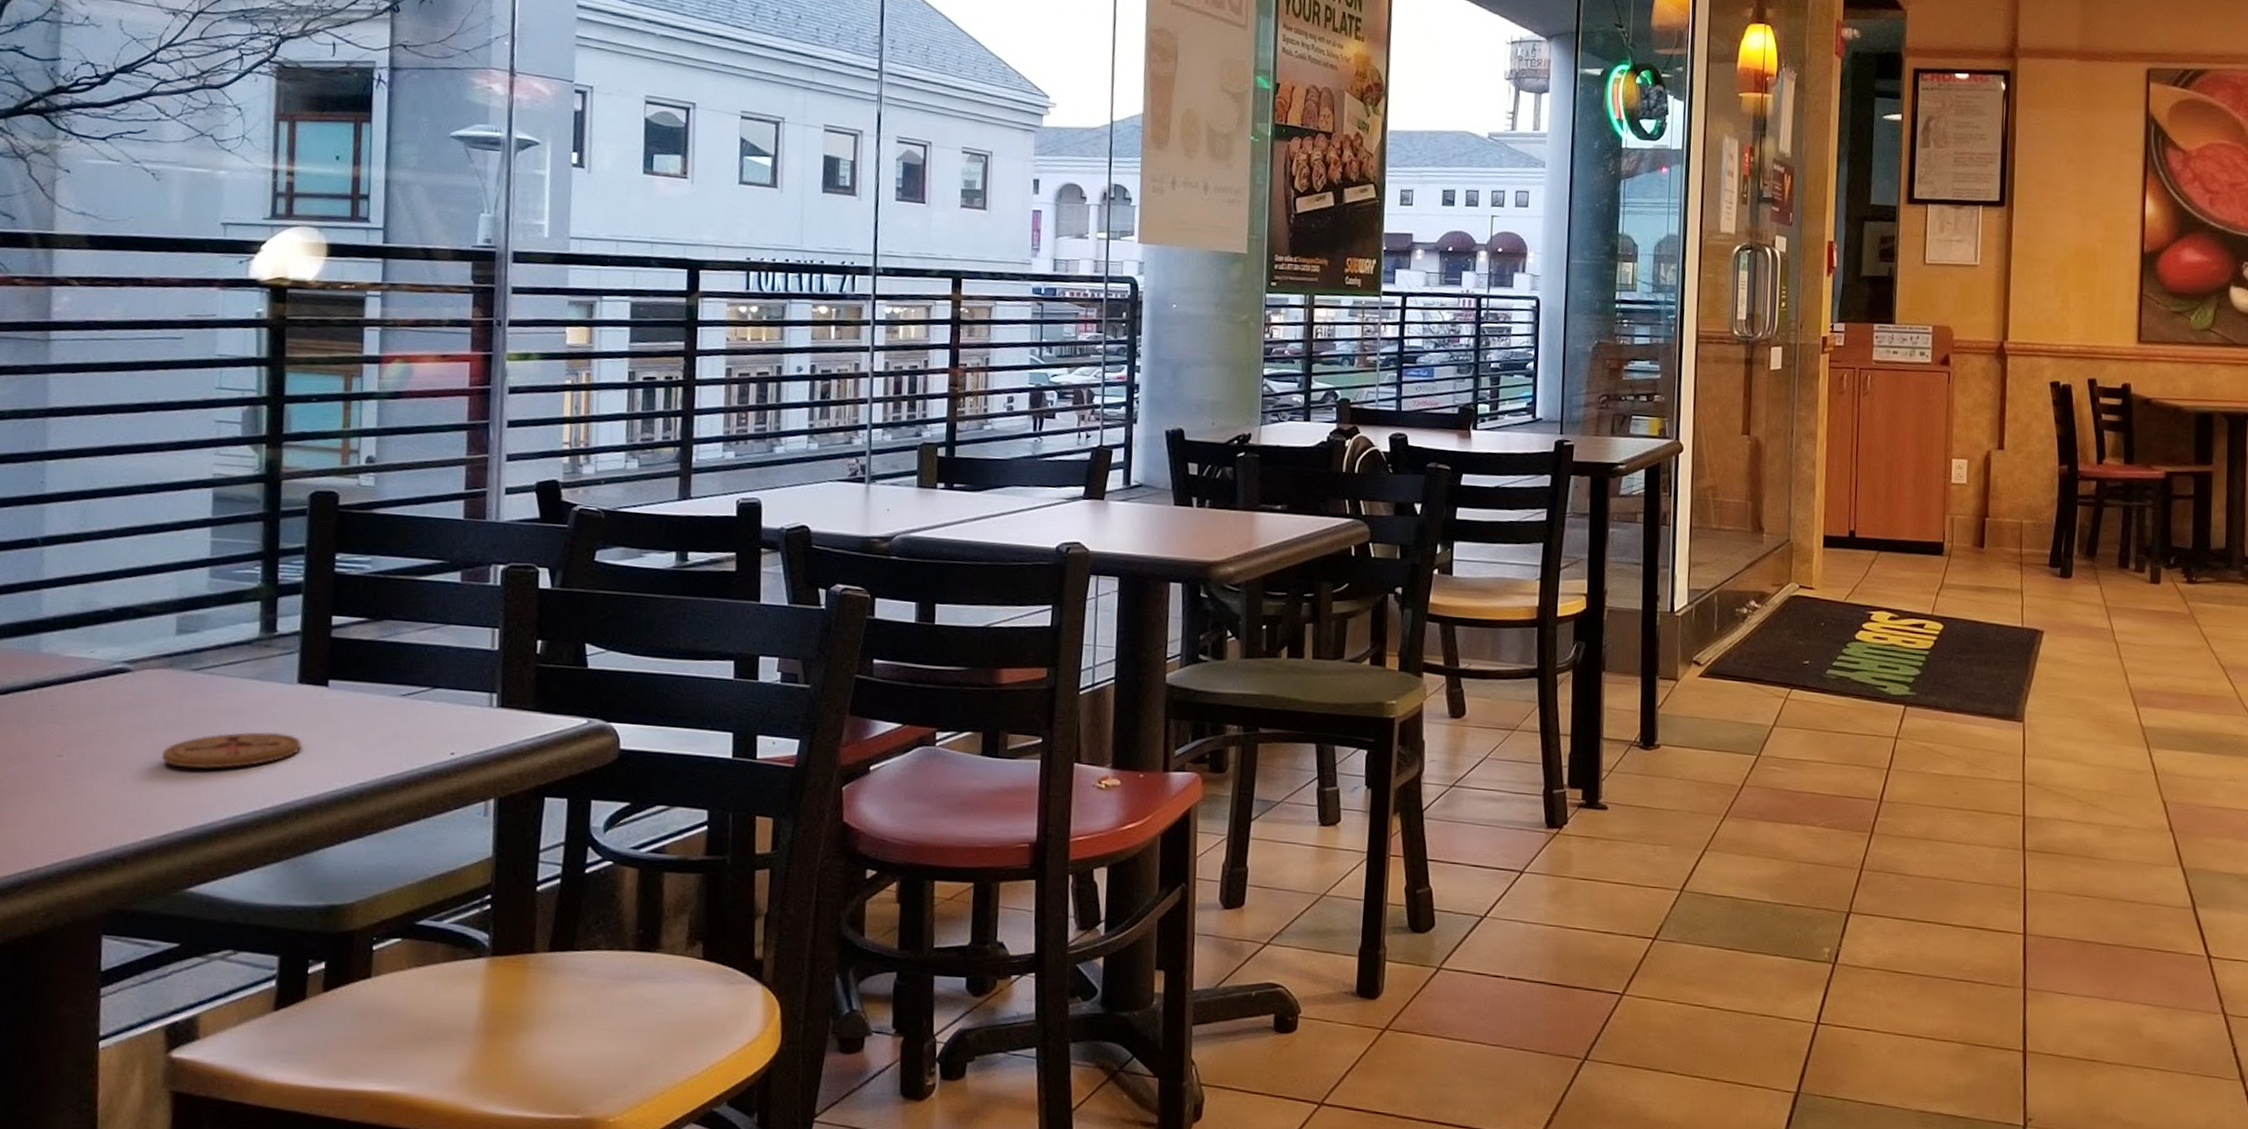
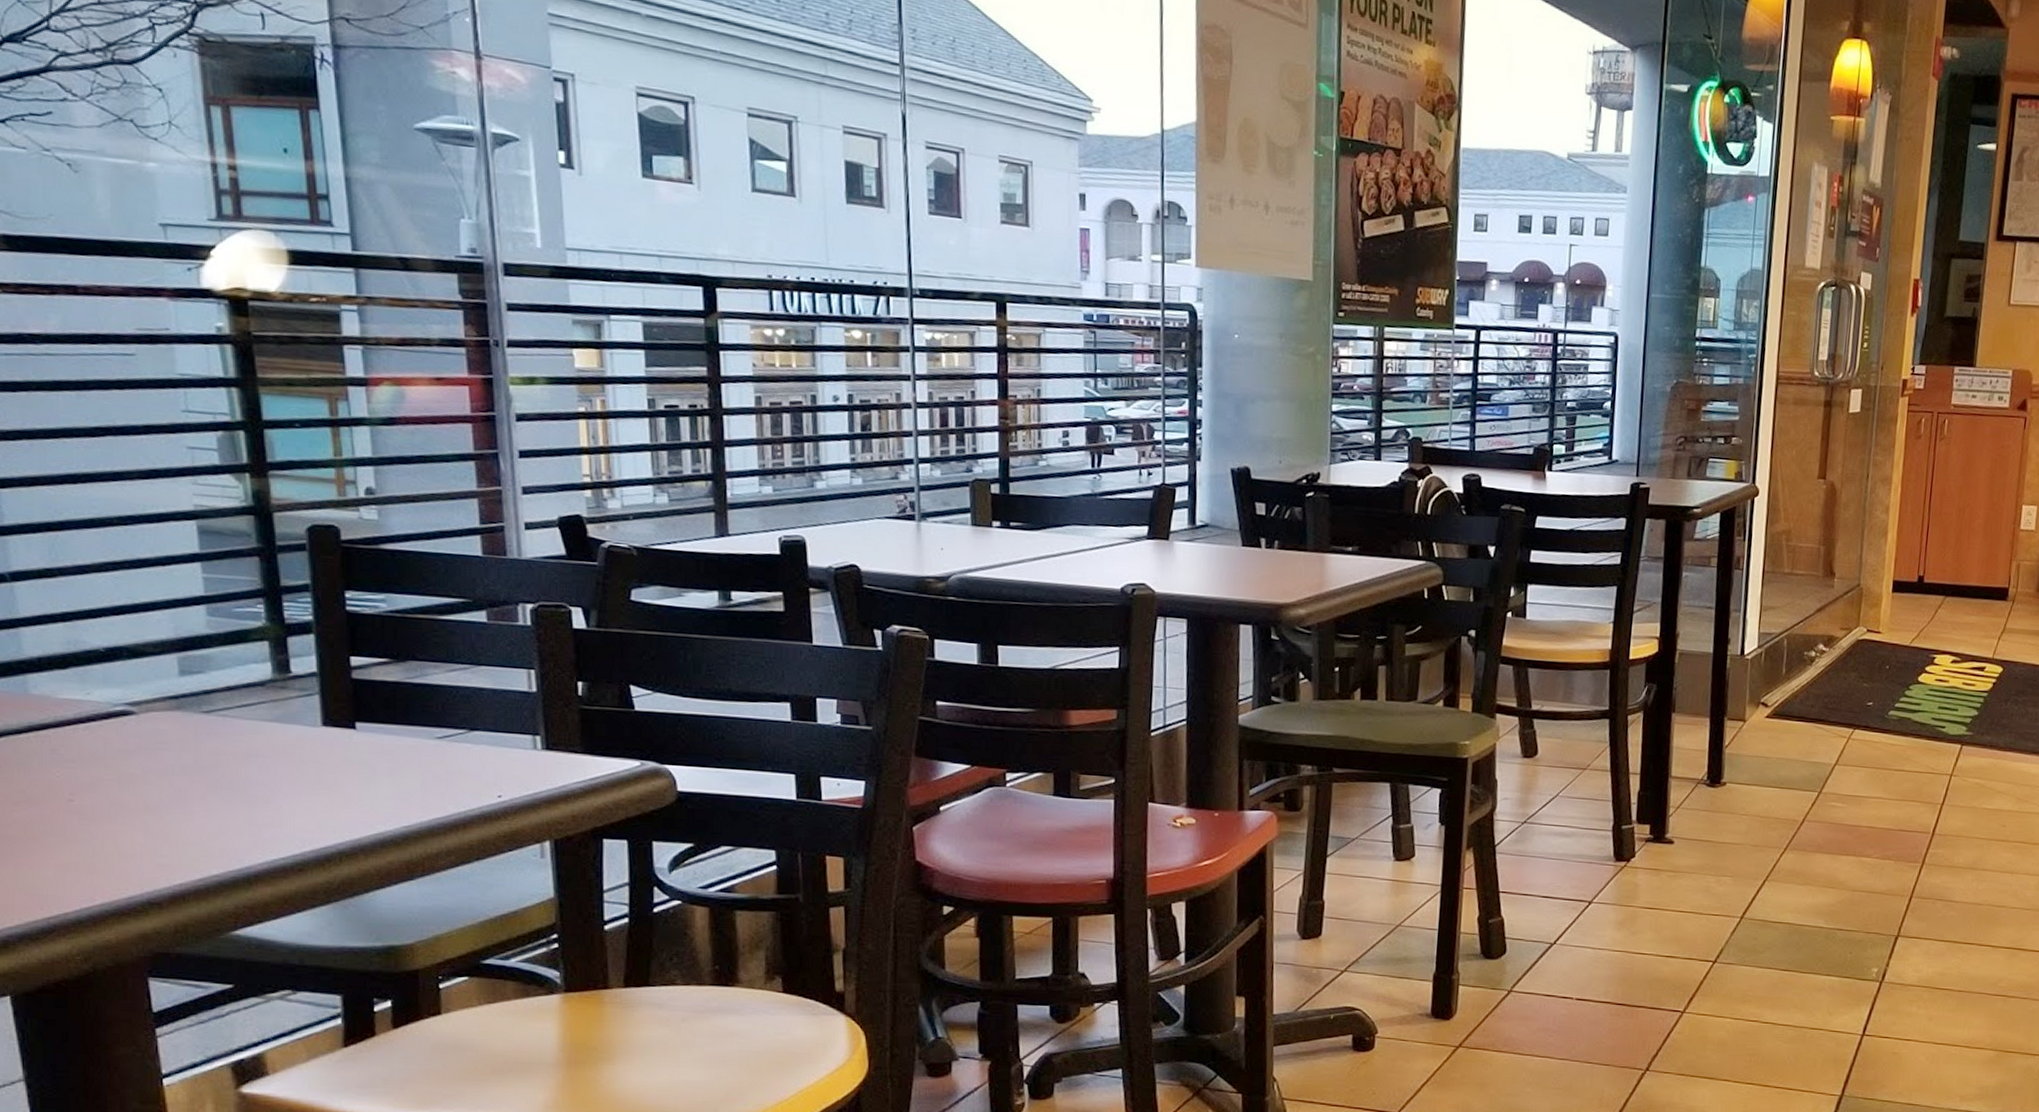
coaster: present [161,732,302,770] -> none [183,775,335,814]

